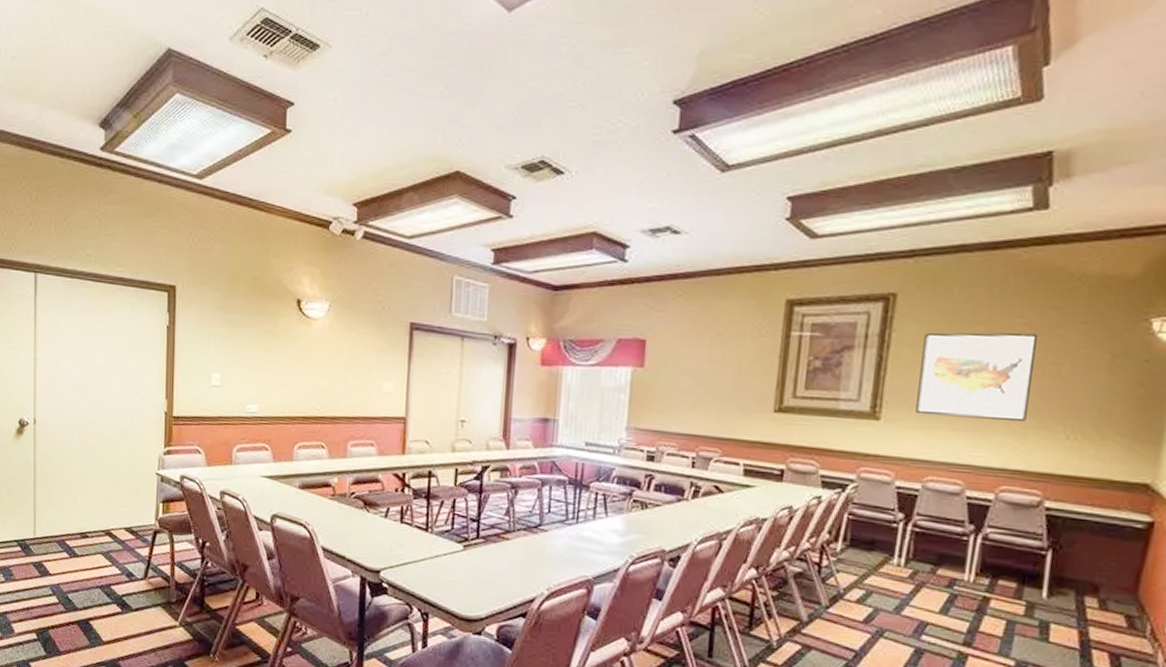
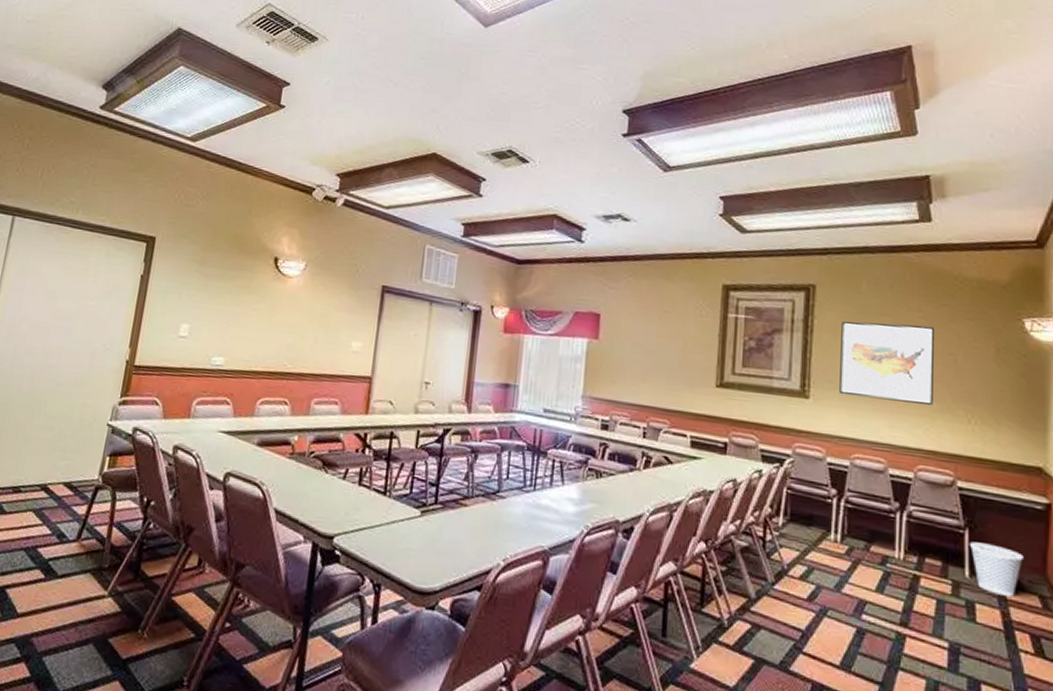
wastebasket: none [1051,563,1113,617] -> present [970,541,1023,597]

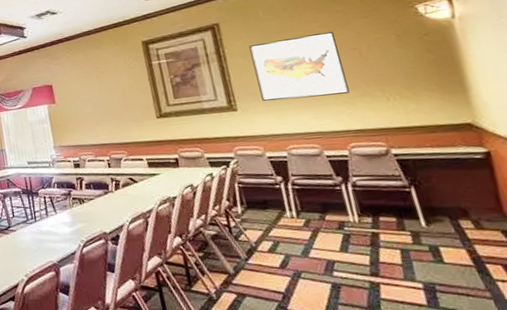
wastebasket: present [970,541,1023,597] -> none [419,195,476,237]

